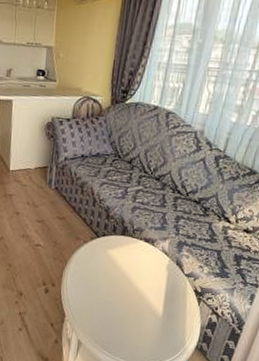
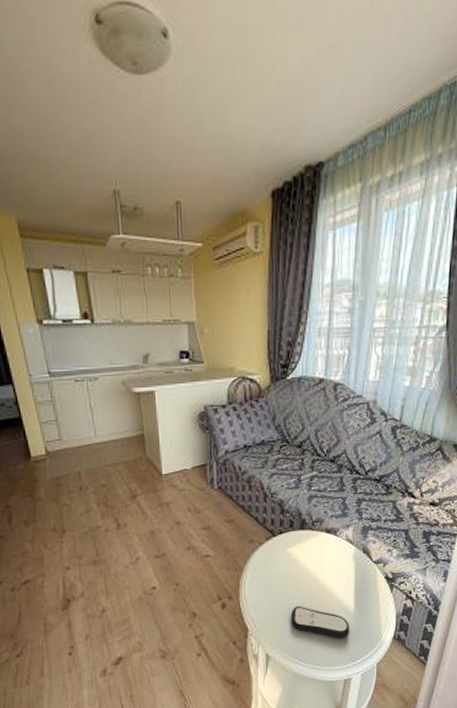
remote control: none [104,302,157,339] -> present [291,605,350,638]

